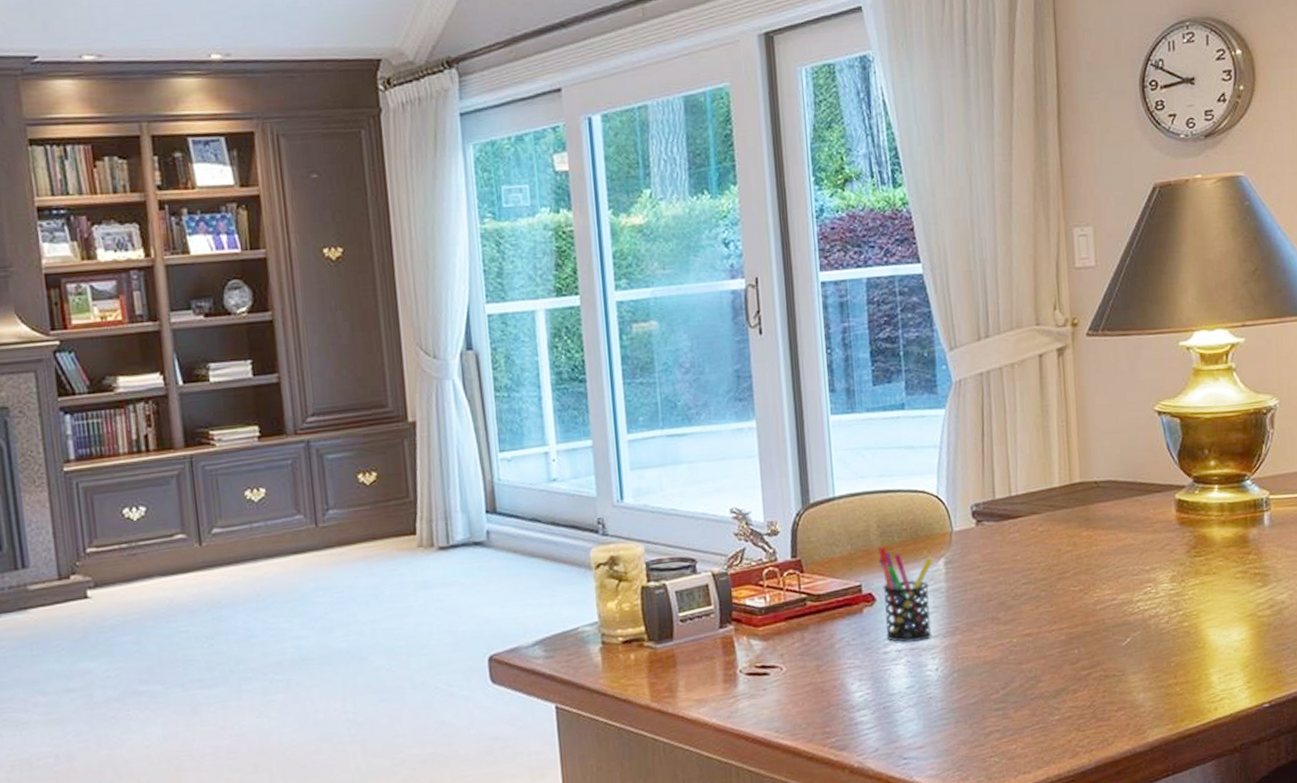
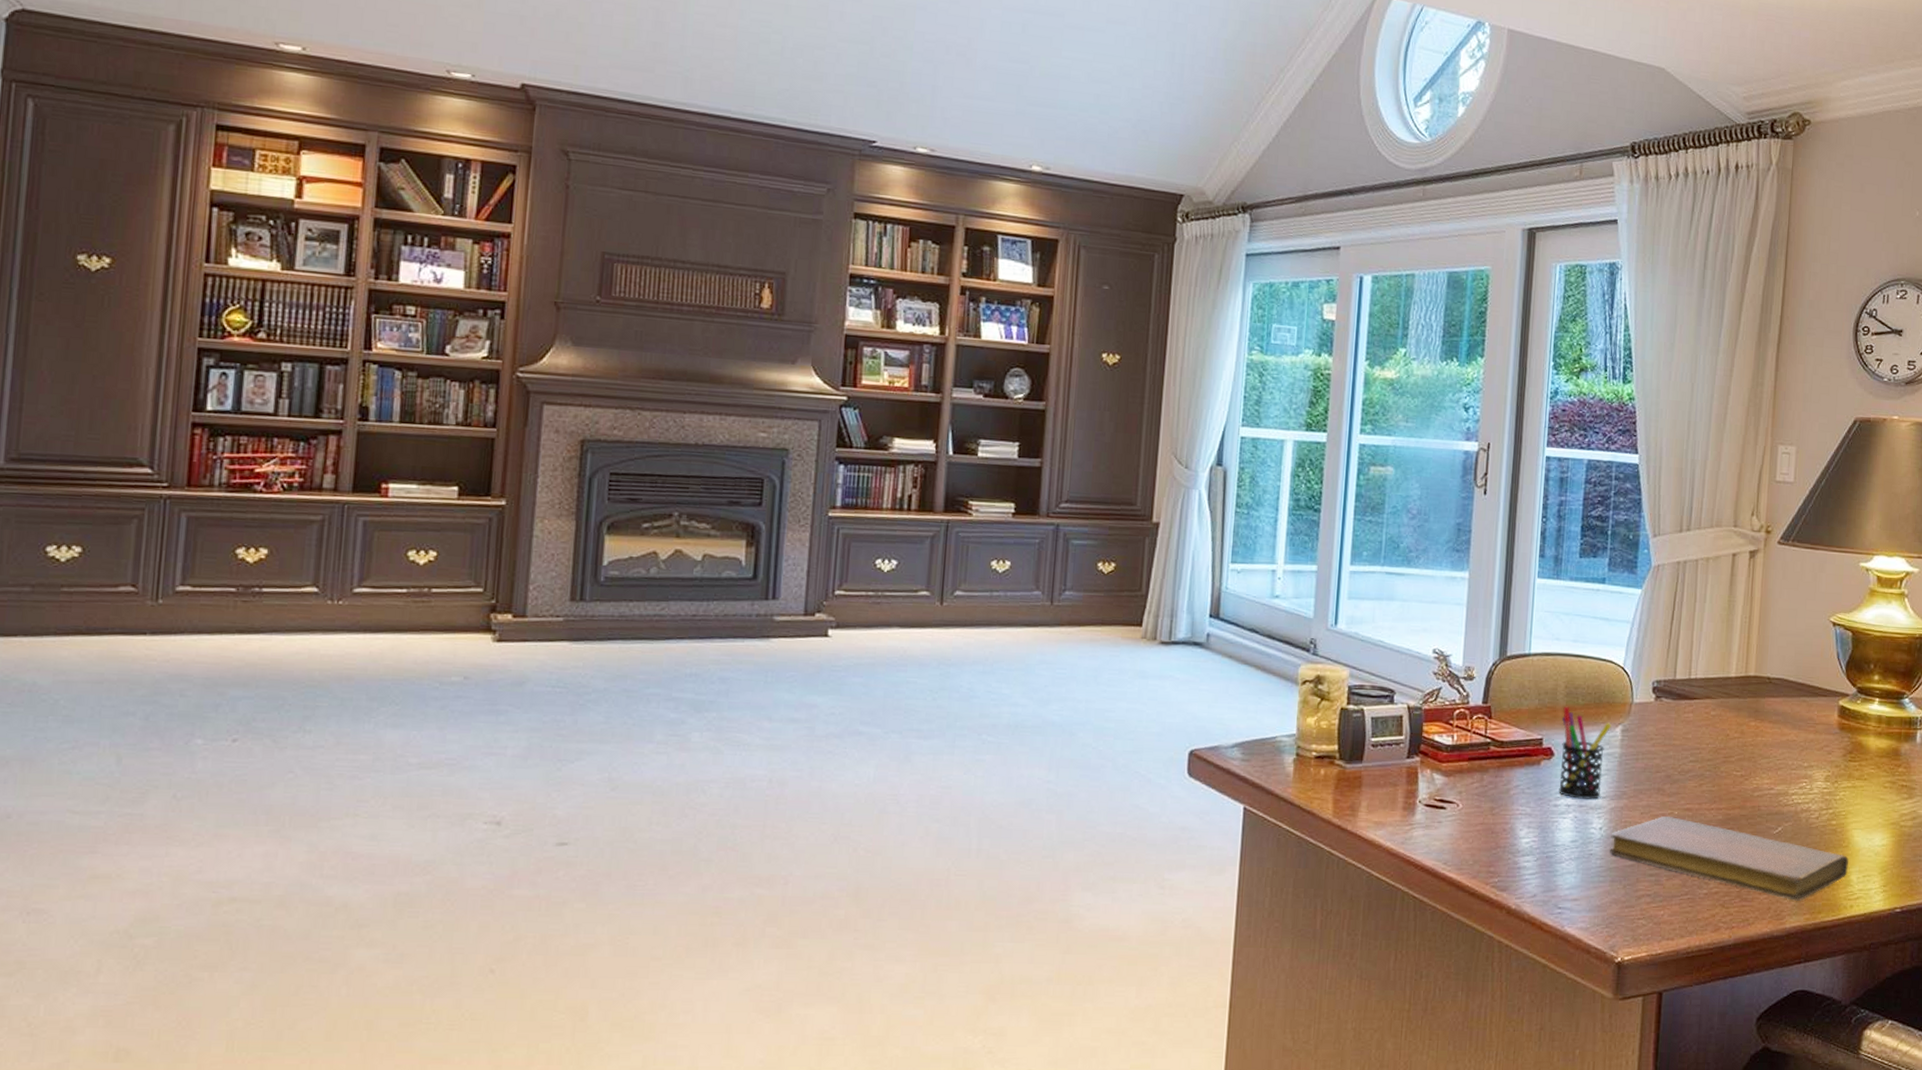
notebook: none [949,645,1207,713] -> present [1610,815,1848,901]

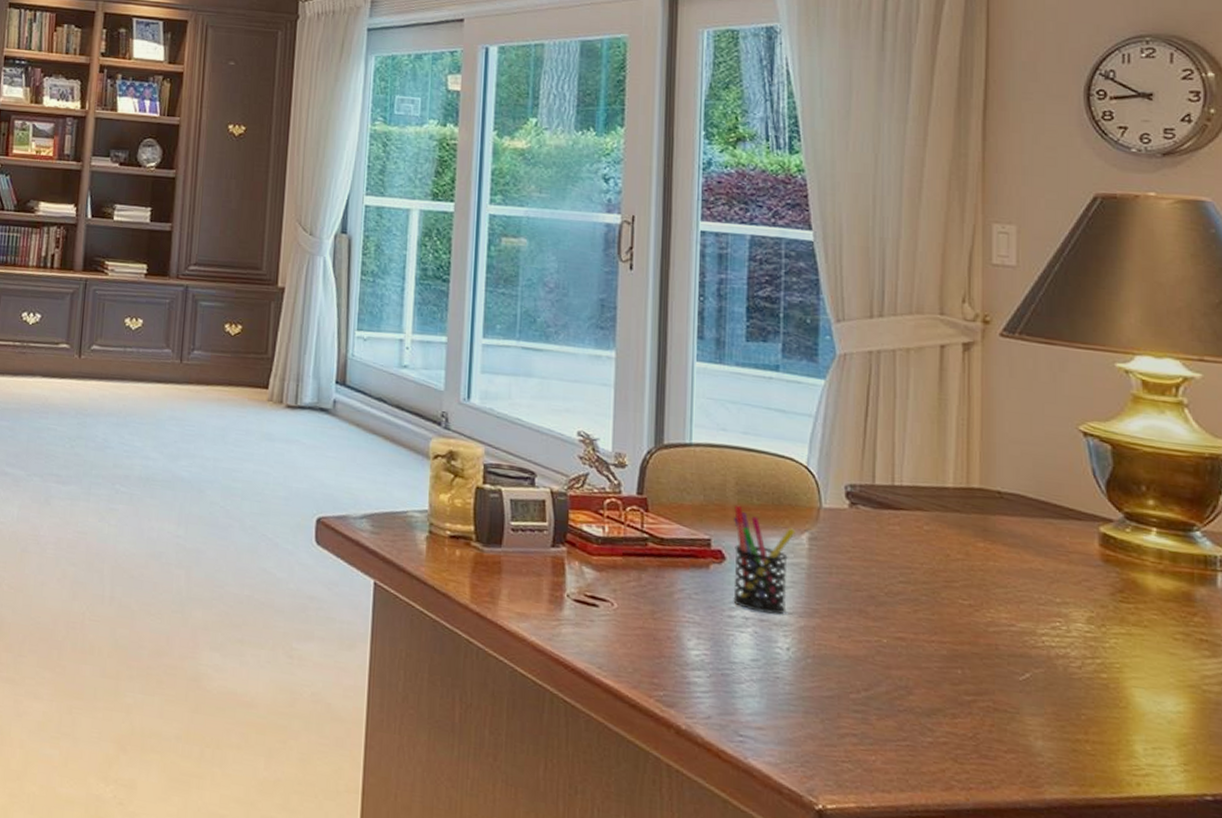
notebook: present [1610,815,1848,901] -> none [801,643,1129,768]

